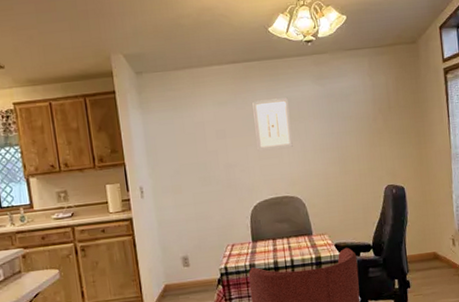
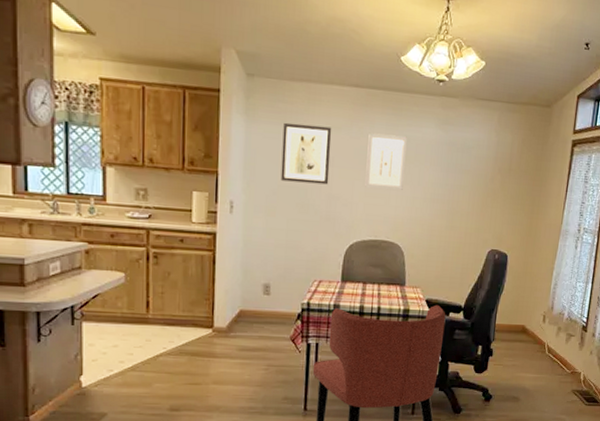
wall art: none [175,103,225,160] -> present [280,122,332,185]

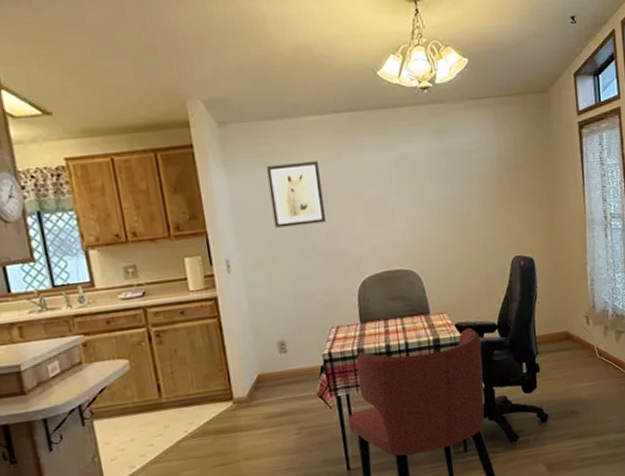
wall art: present [365,132,407,190] -> none [359,154,407,218]

